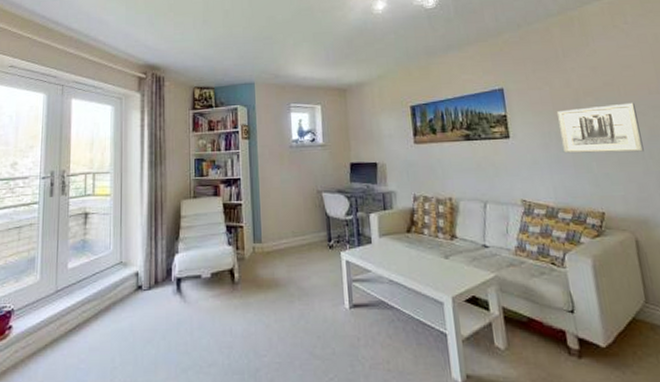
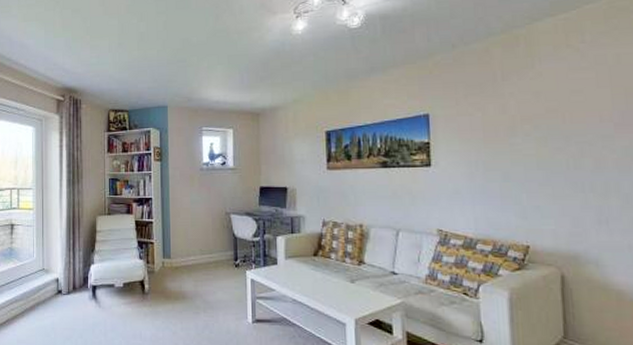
wall art: present [557,102,644,154] -> none [488,131,585,185]

